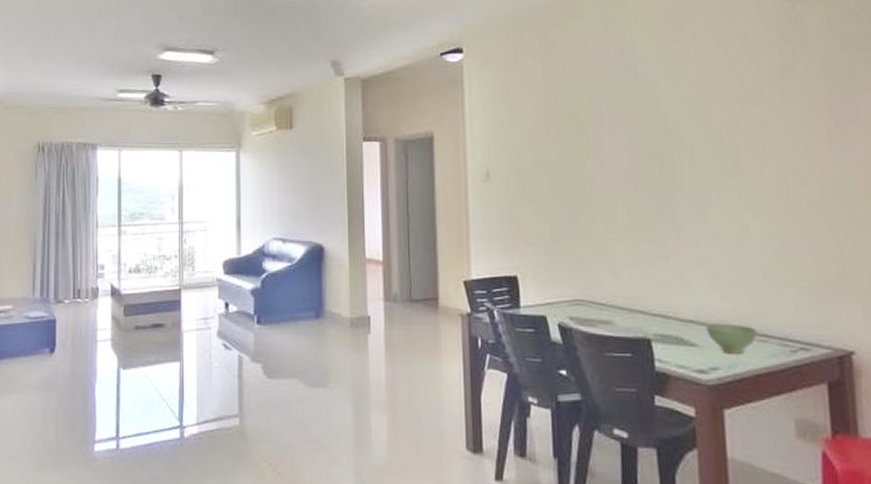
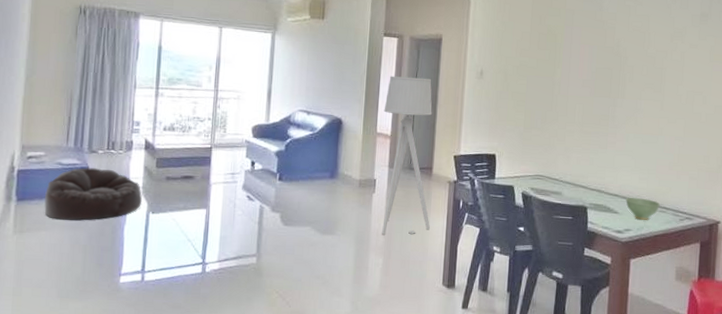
beanbag: none [15,320,111,380] -> present [44,167,142,221]
floor lamp: none [371,187,443,386] -> present [382,76,432,235]

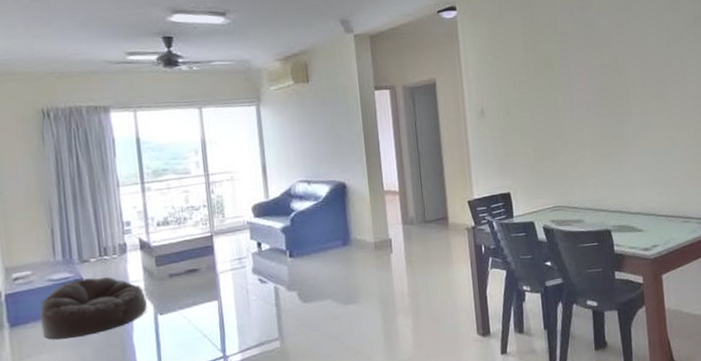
floor lamp: present [382,76,432,235] -> none [387,126,455,294]
bowl: present [626,197,661,220] -> none [648,211,684,234]

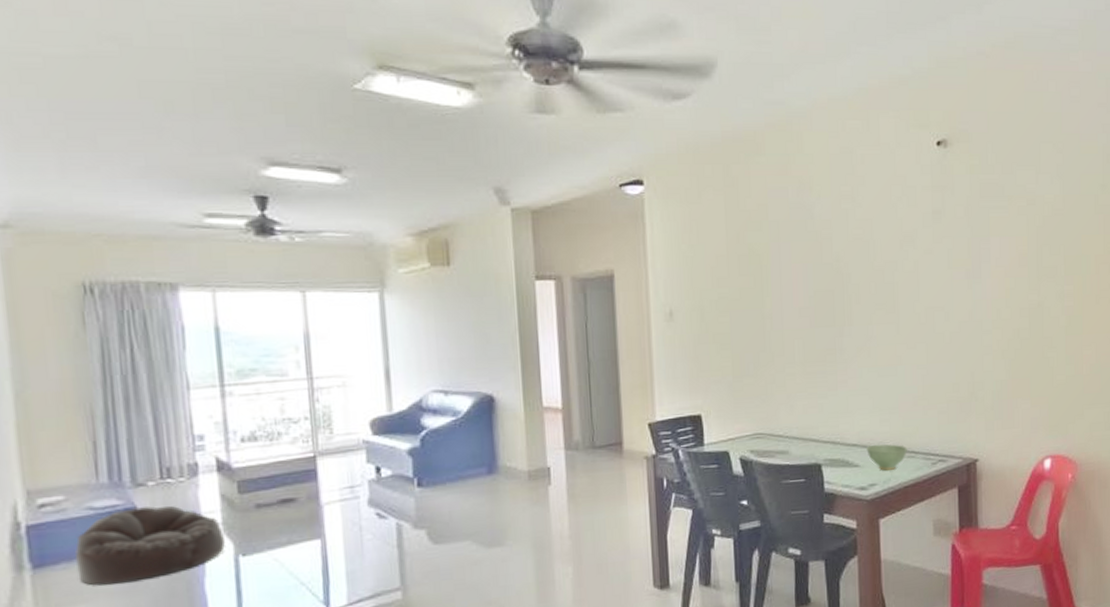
bowl: none [648,211,684,234] -> present [866,444,908,471]

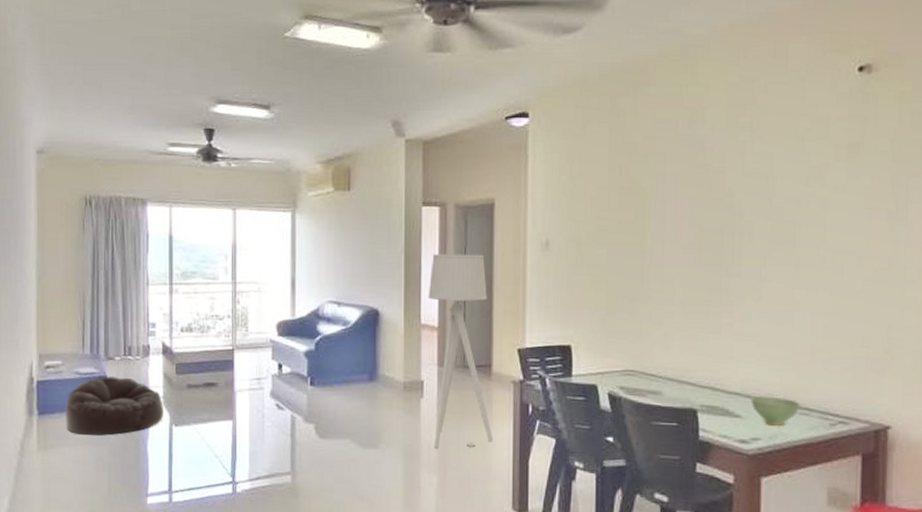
floor lamp: none [548,328,629,536] -> present [428,254,493,448]

